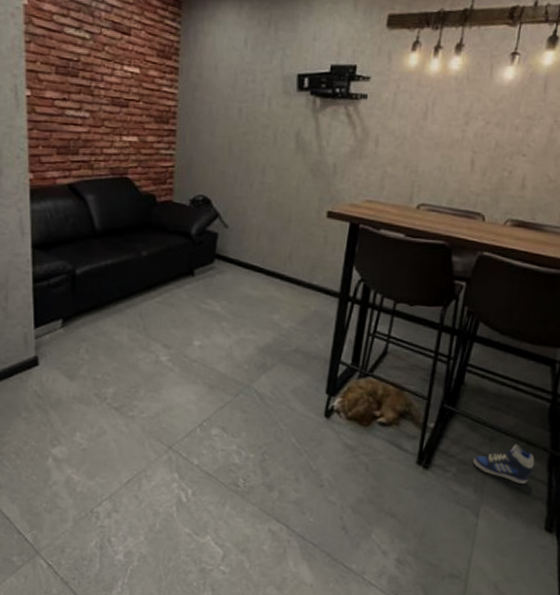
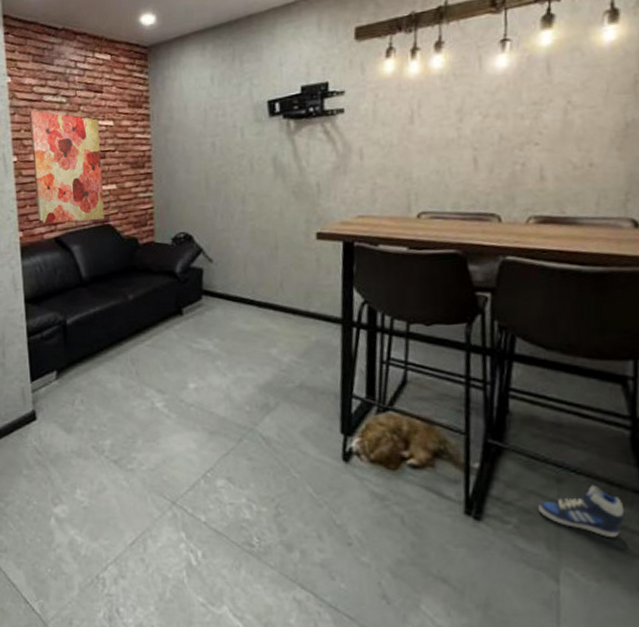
wall art: none [46,41,123,172] -> present [28,110,105,224]

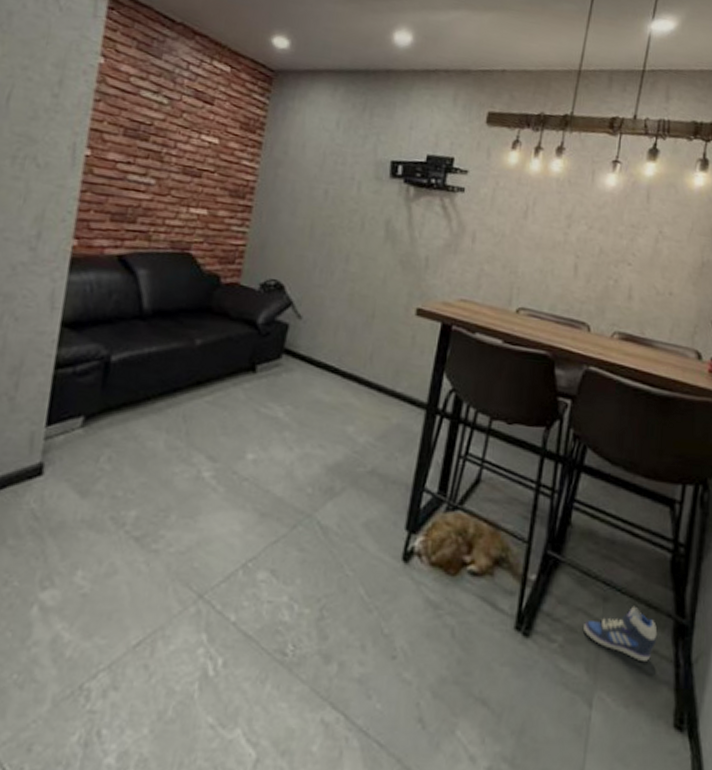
wall art: present [28,110,105,224] -> none [101,101,201,247]

